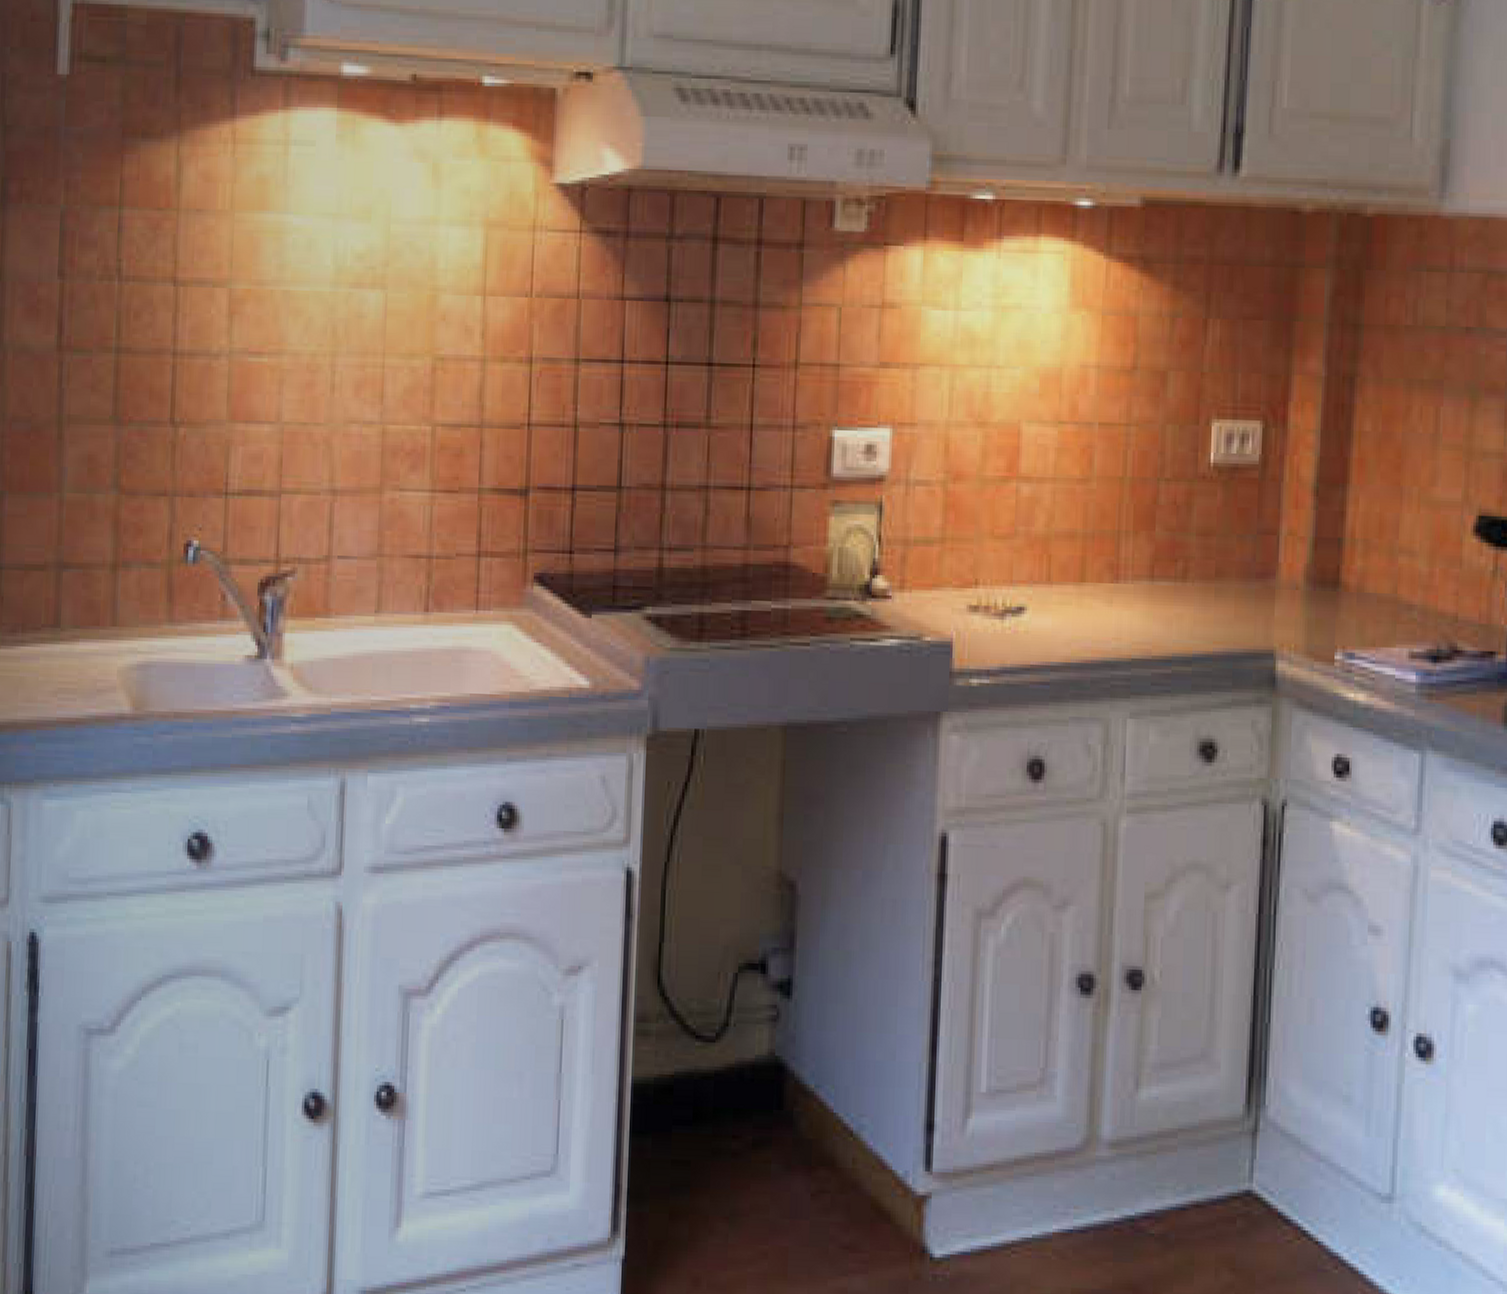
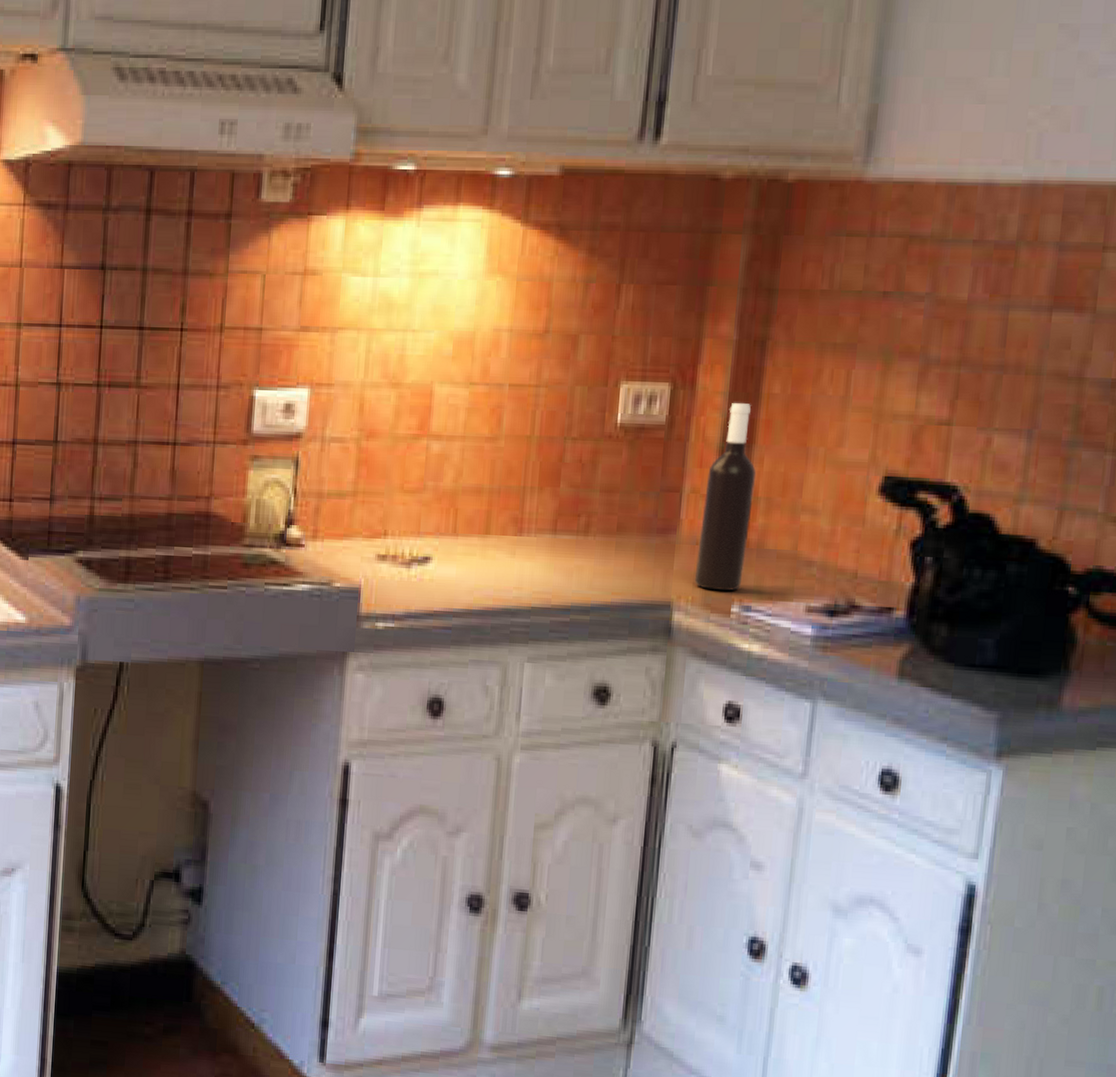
wine bottle: none [1296,440,1352,637] -> present [694,402,756,591]

